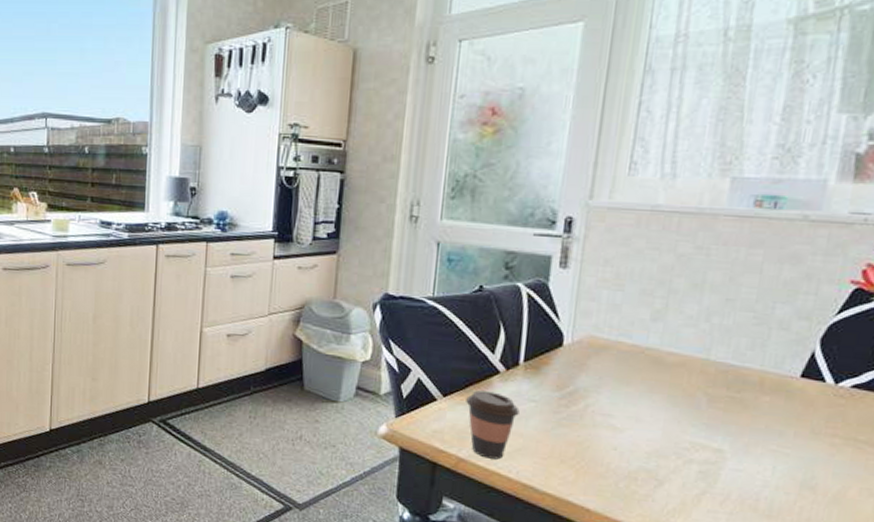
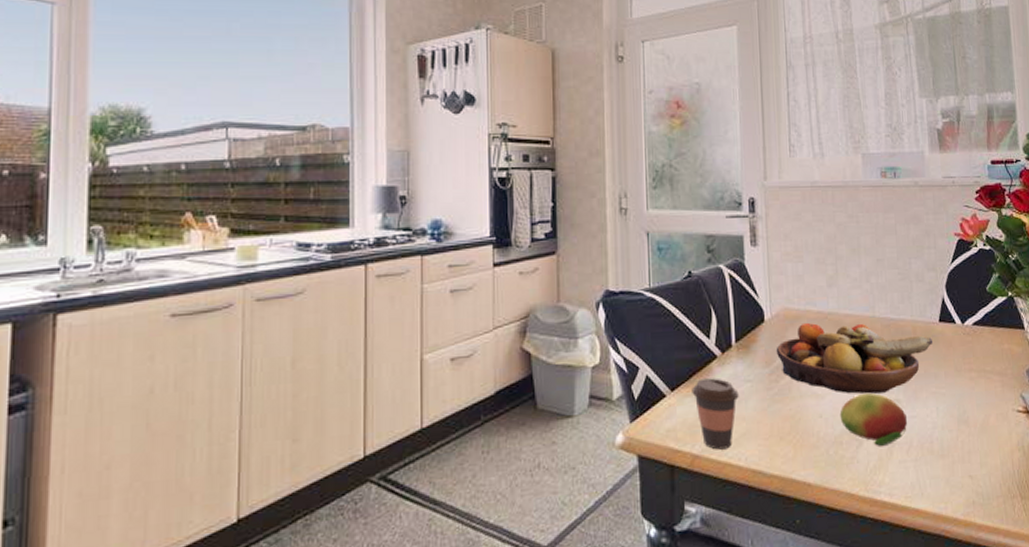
fruit bowl: none [571,354,785,440] -> present [776,322,932,394]
fruit: none [639,436,729,493] -> present [839,393,908,447]

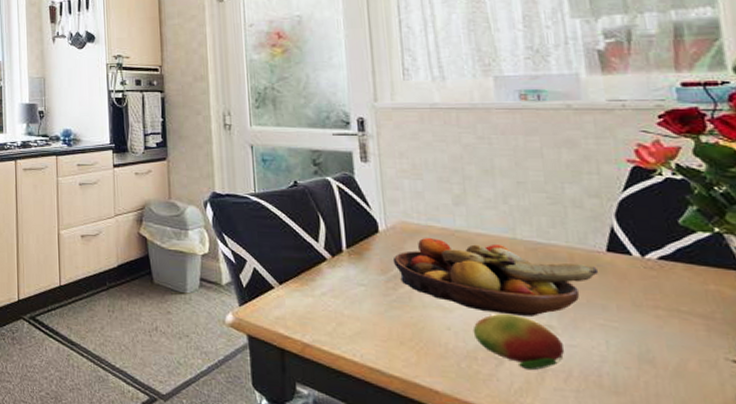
coffee cup: present [692,378,739,450] -> none [300,277,352,344]

